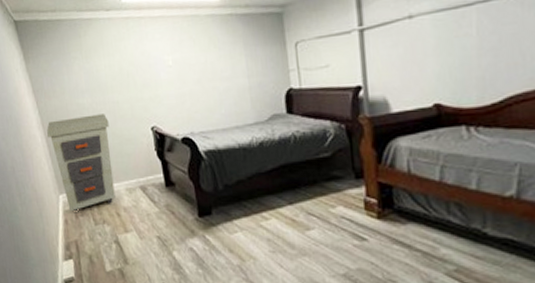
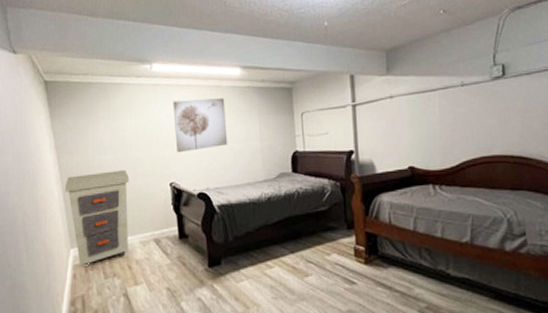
wall art: none [147,29,211,95] -> present [173,98,228,153]

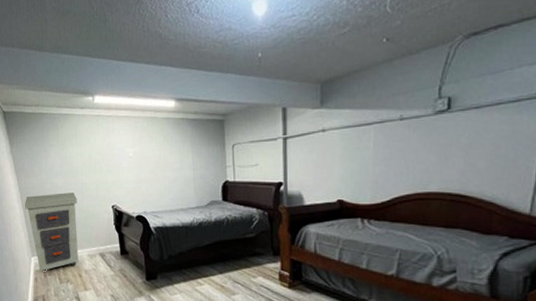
wall art: present [173,98,228,153] -> none [113,129,163,179]

